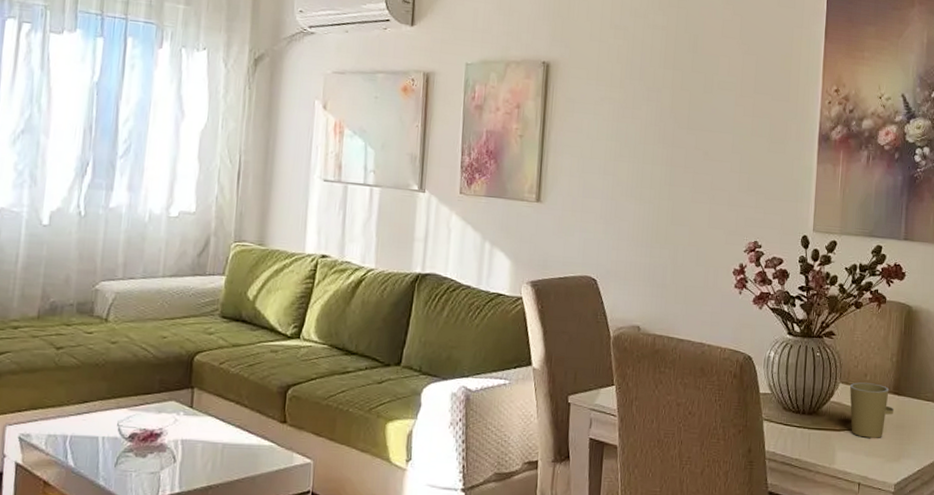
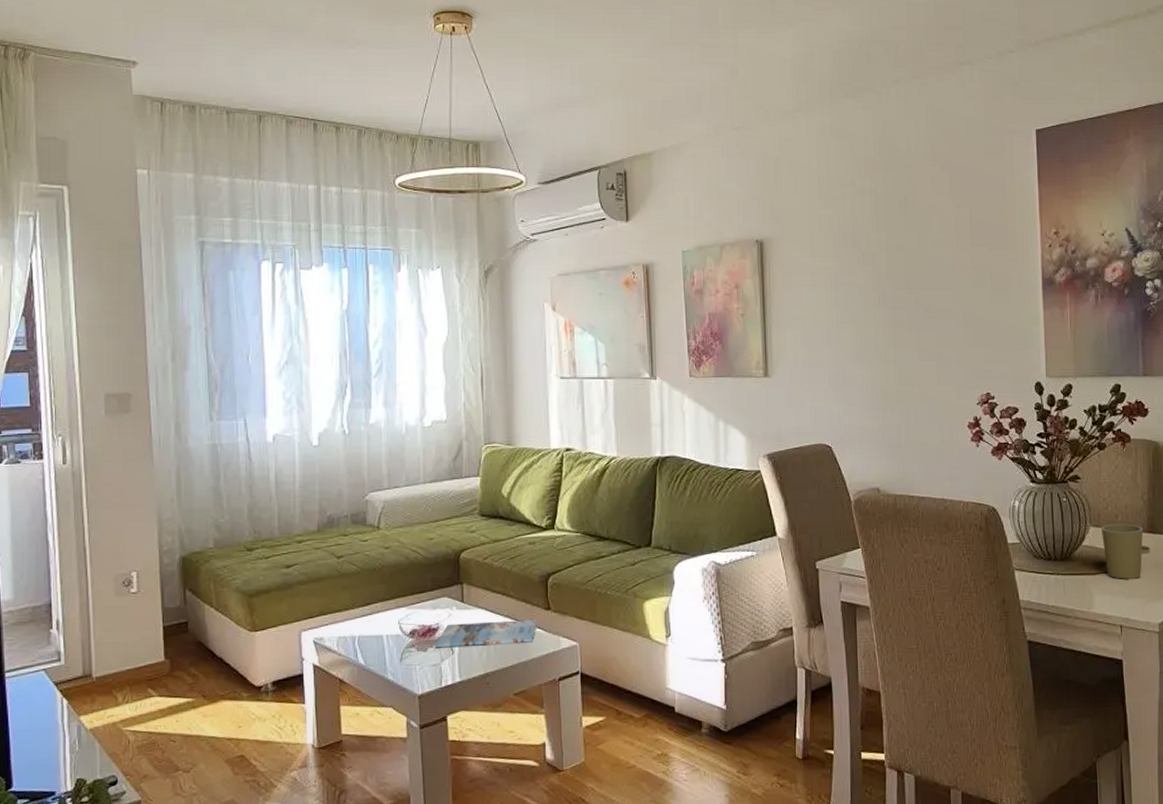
magazine: none [156,430,271,457] -> present [435,620,537,648]

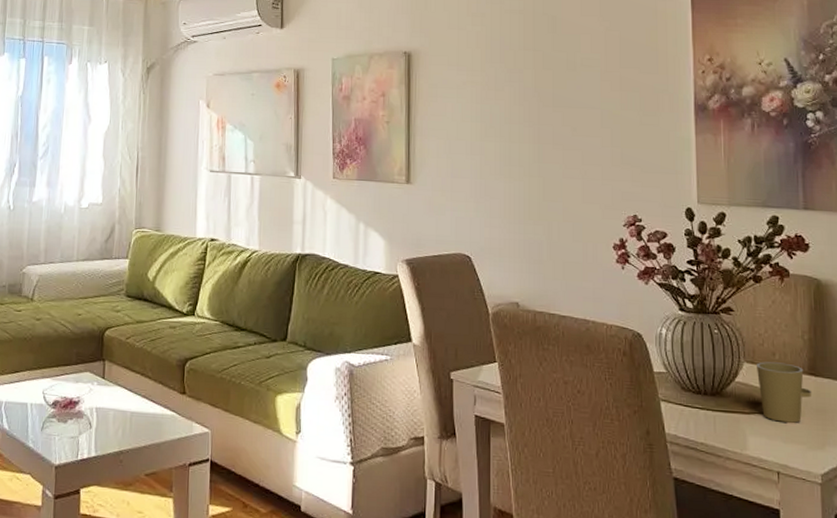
magazine: present [435,620,537,648] -> none [75,398,172,425]

